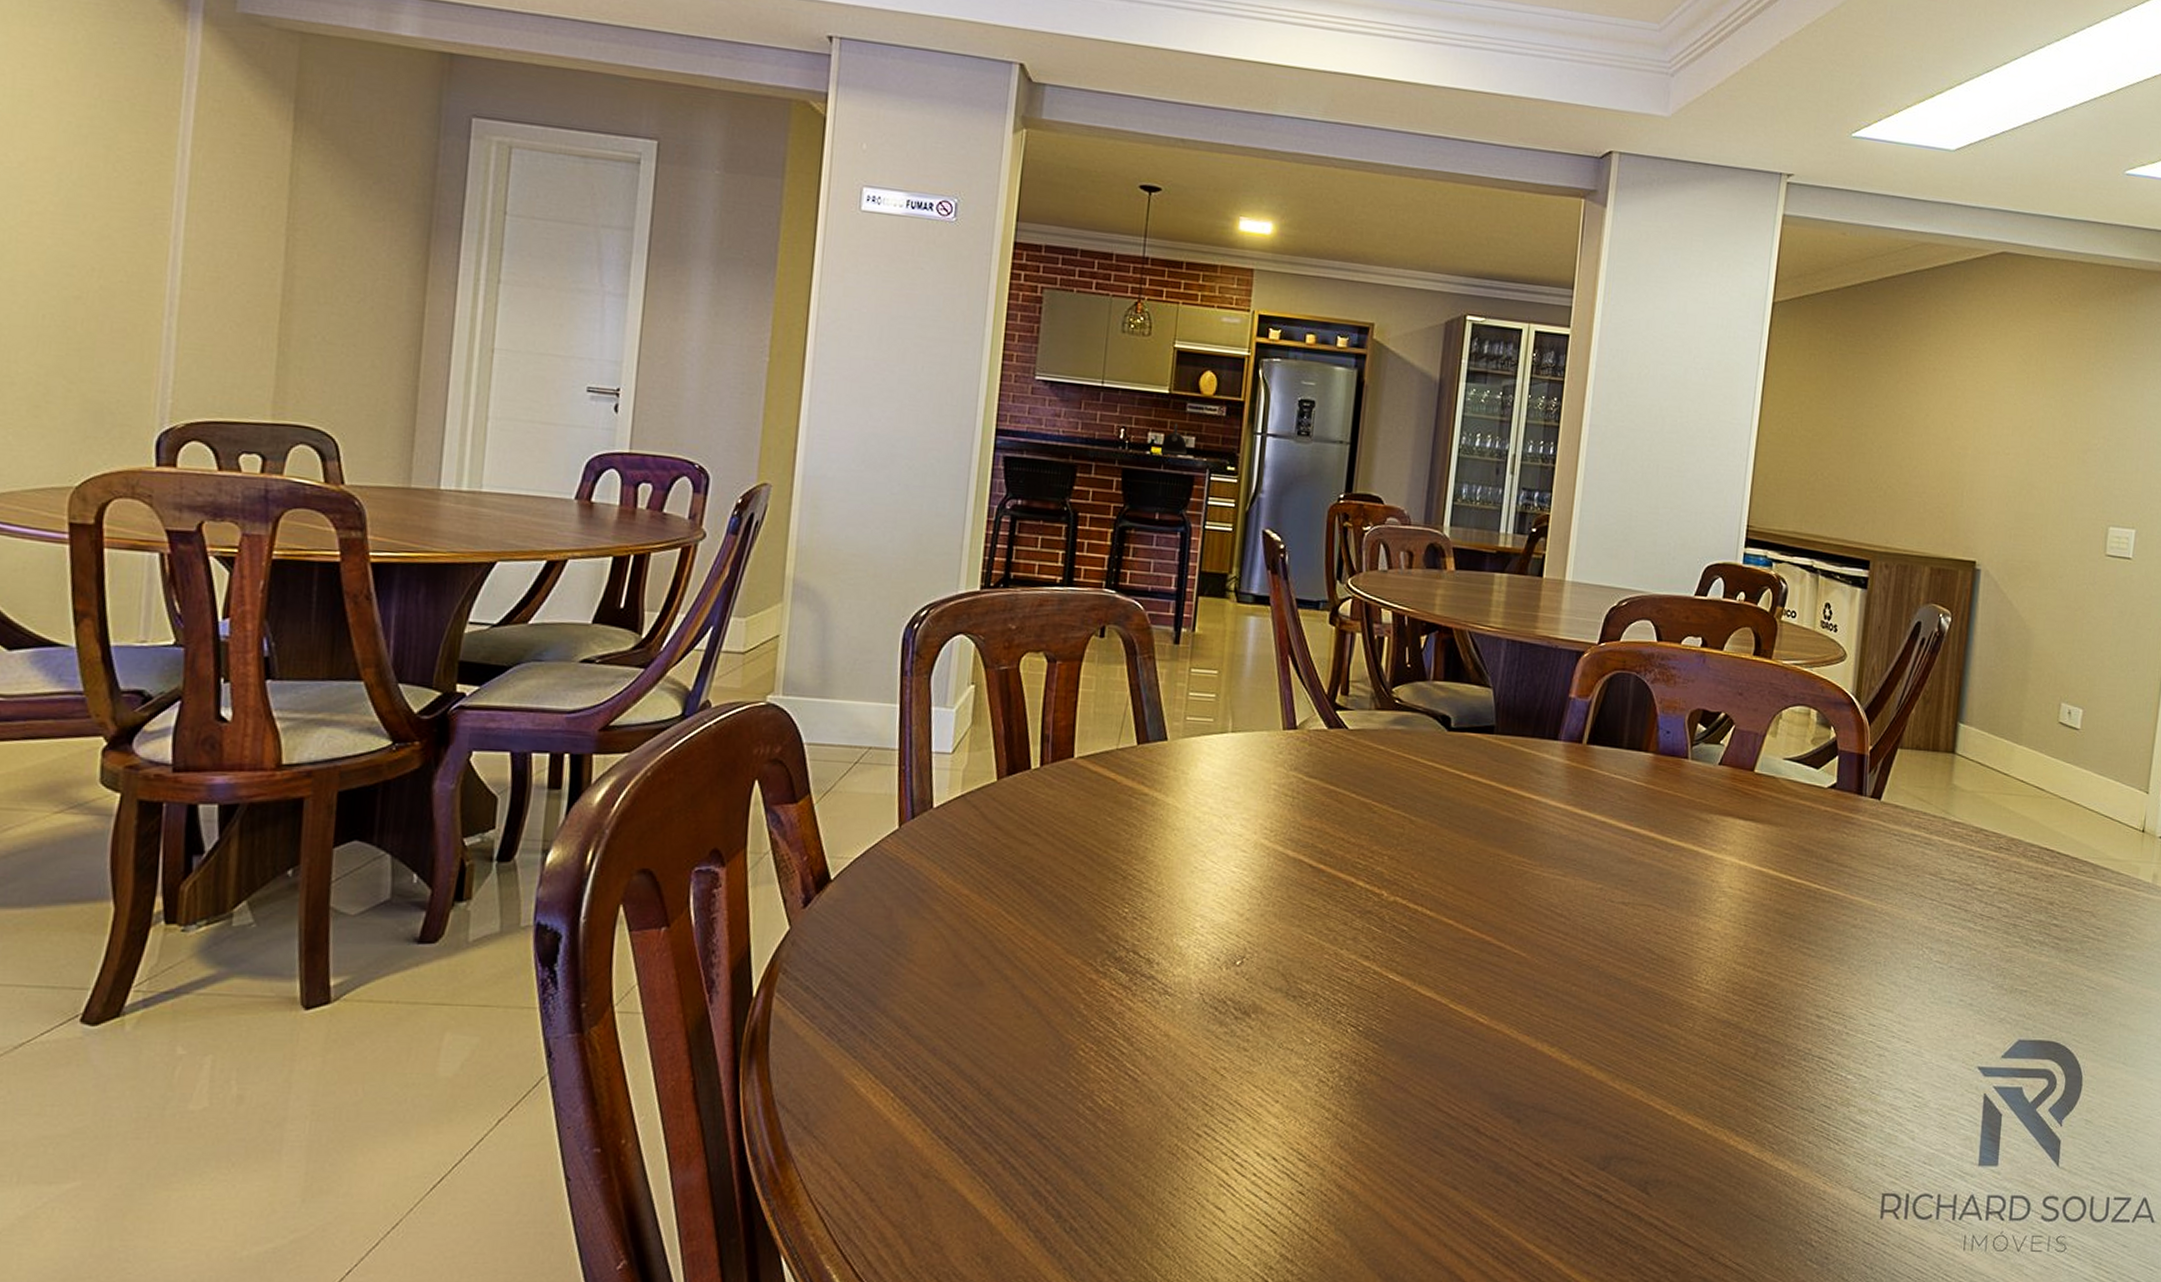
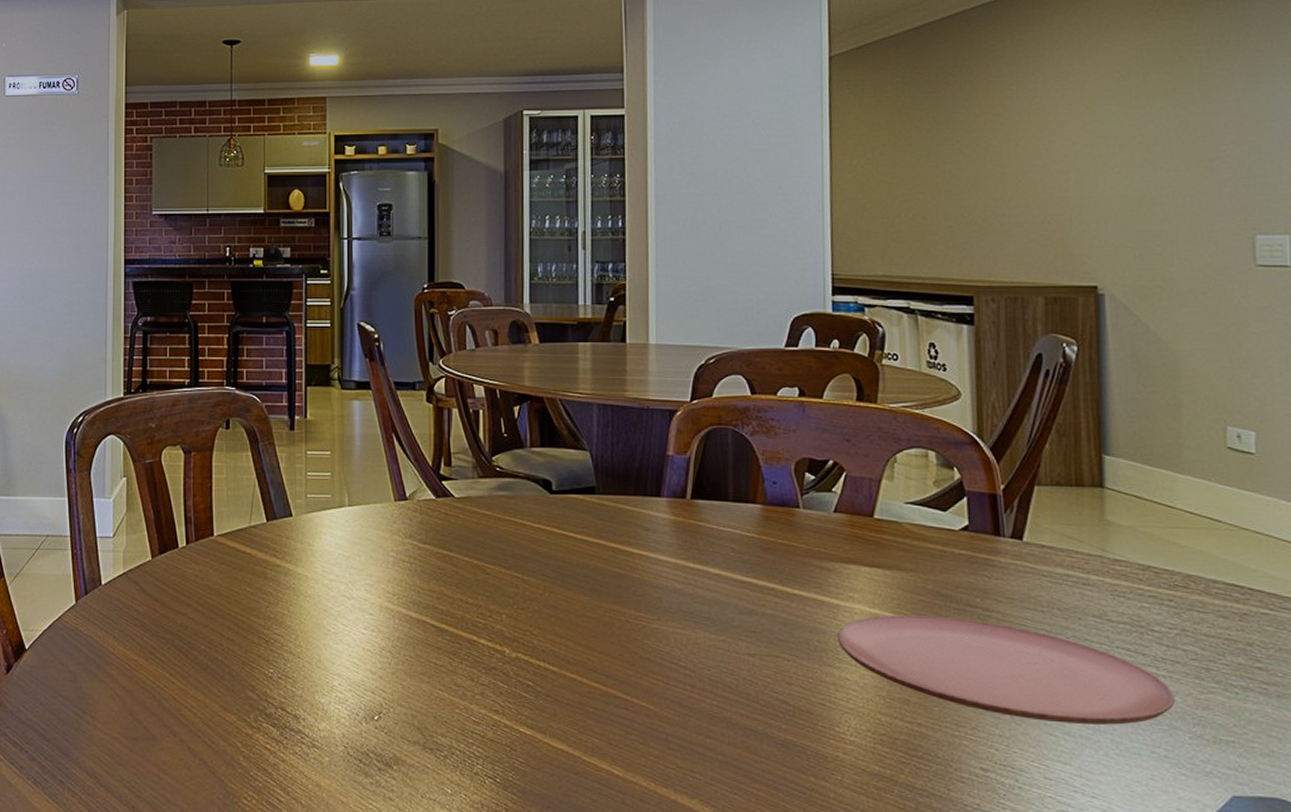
plate: none [1706,867,1986,975] -> present [836,615,1175,725]

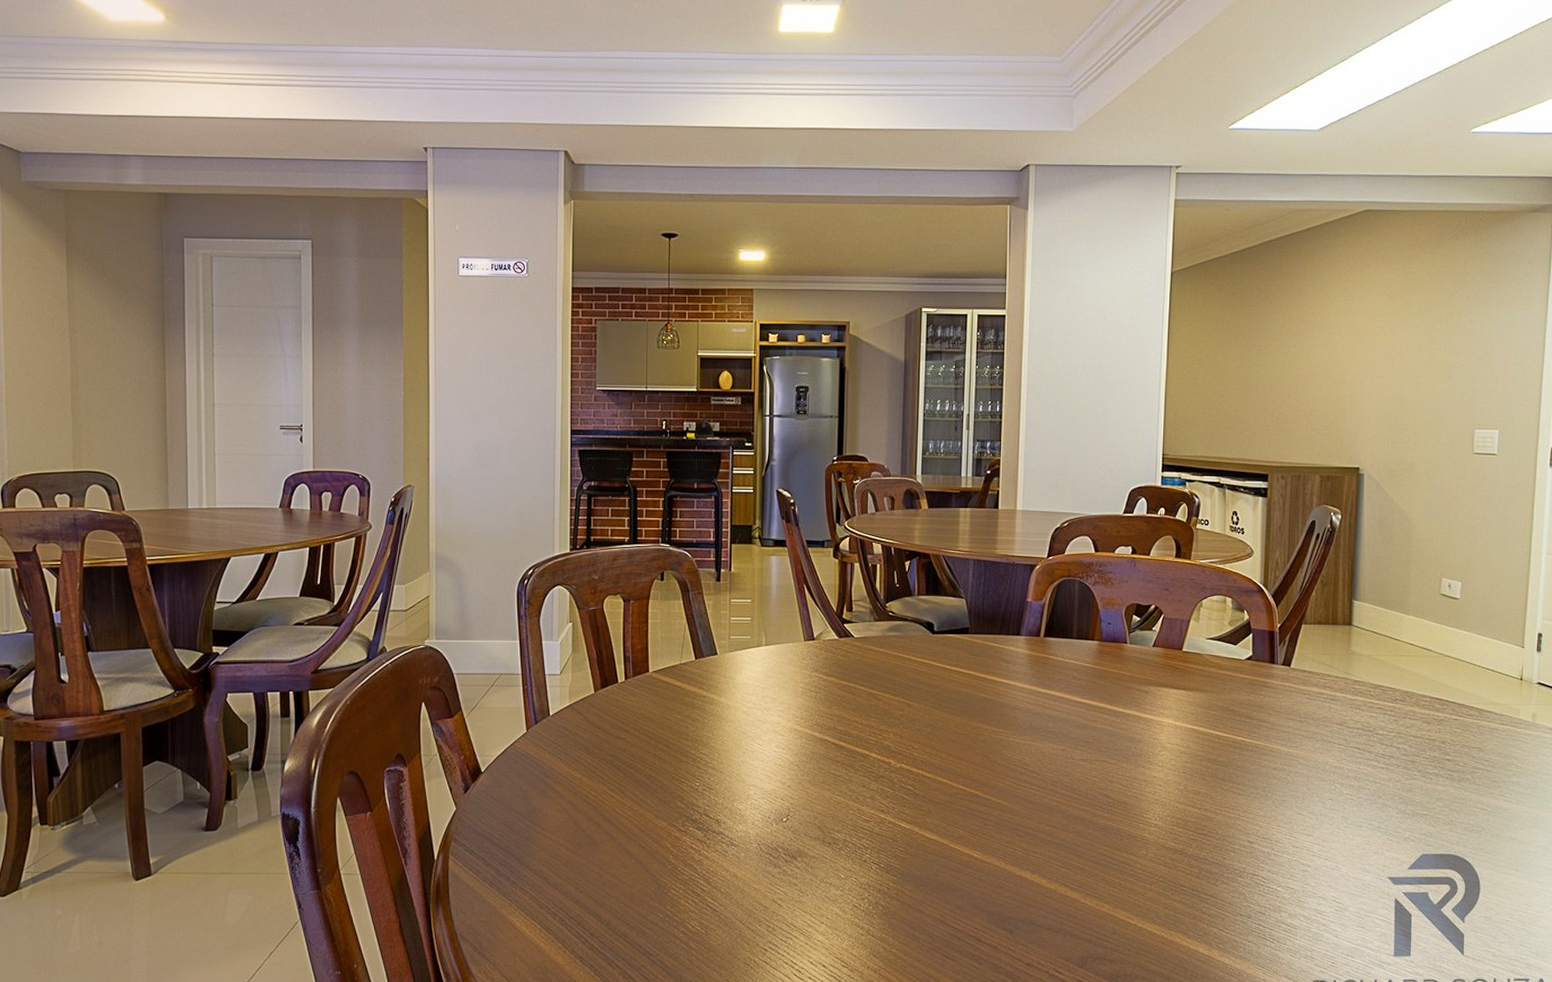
plate: present [836,615,1175,725] -> none [1149,726,1389,805]

